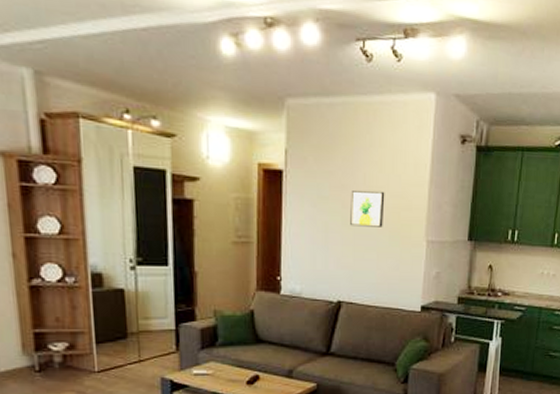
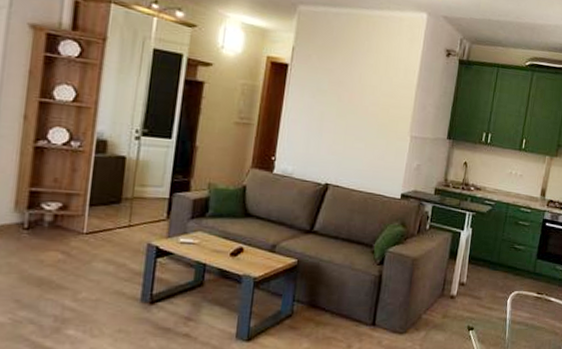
wall art: present [350,190,385,227] -> none [344,87,377,121]

